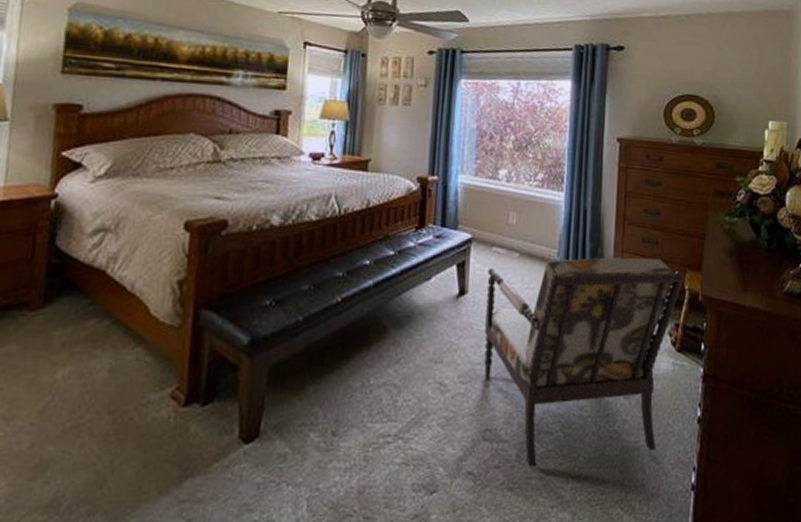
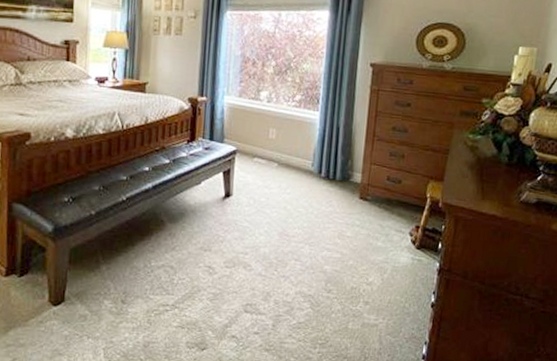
armchair: present [484,257,684,467] -> none [246,168,427,335]

